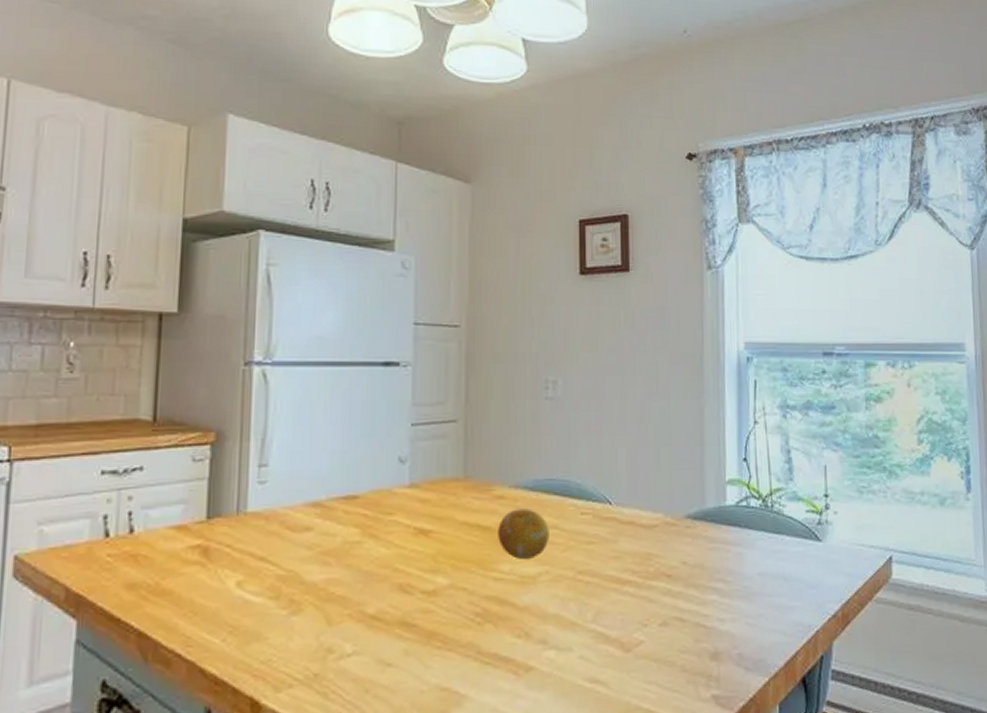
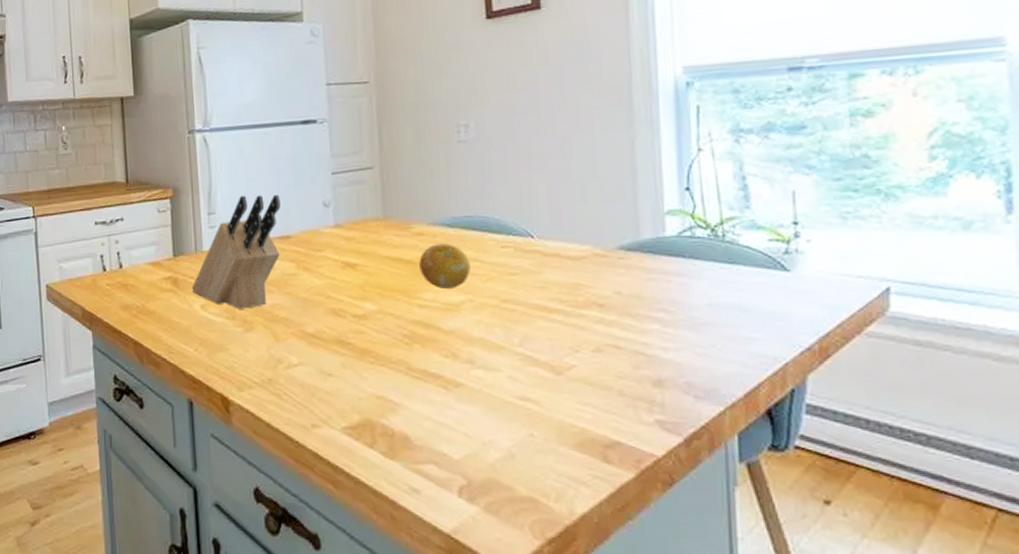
knife block: none [226,444,349,586] -> present [191,194,281,309]

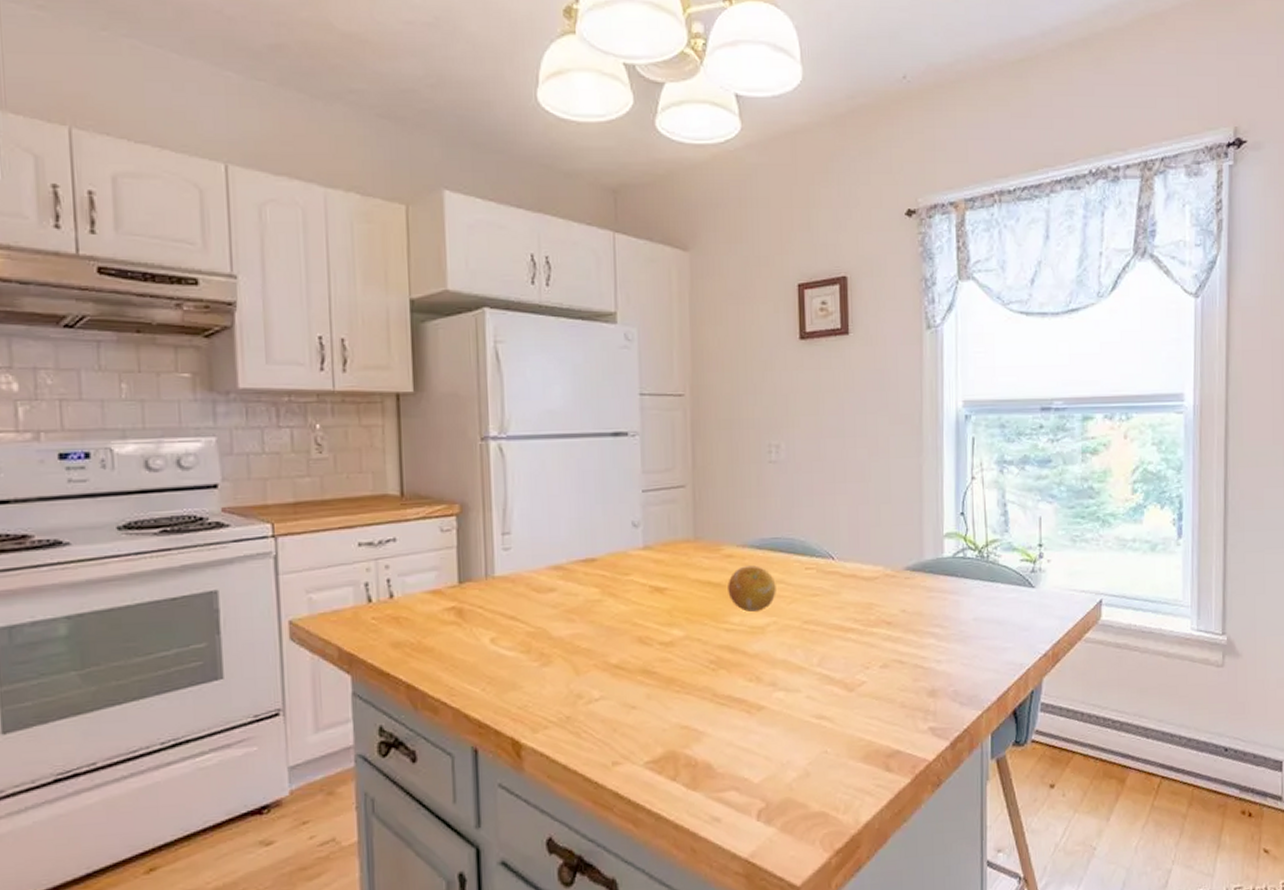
knife block: present [191,194,281,309] -> none [480,513,586,641]

